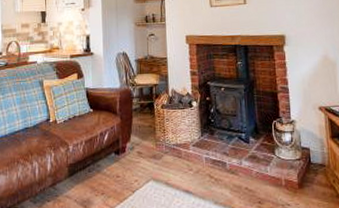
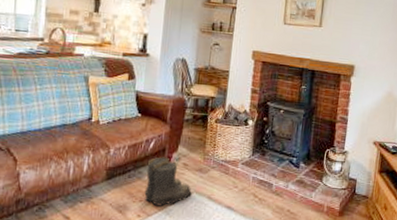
boots: none [104,148,150,197] -> present [144,157,192,206]

